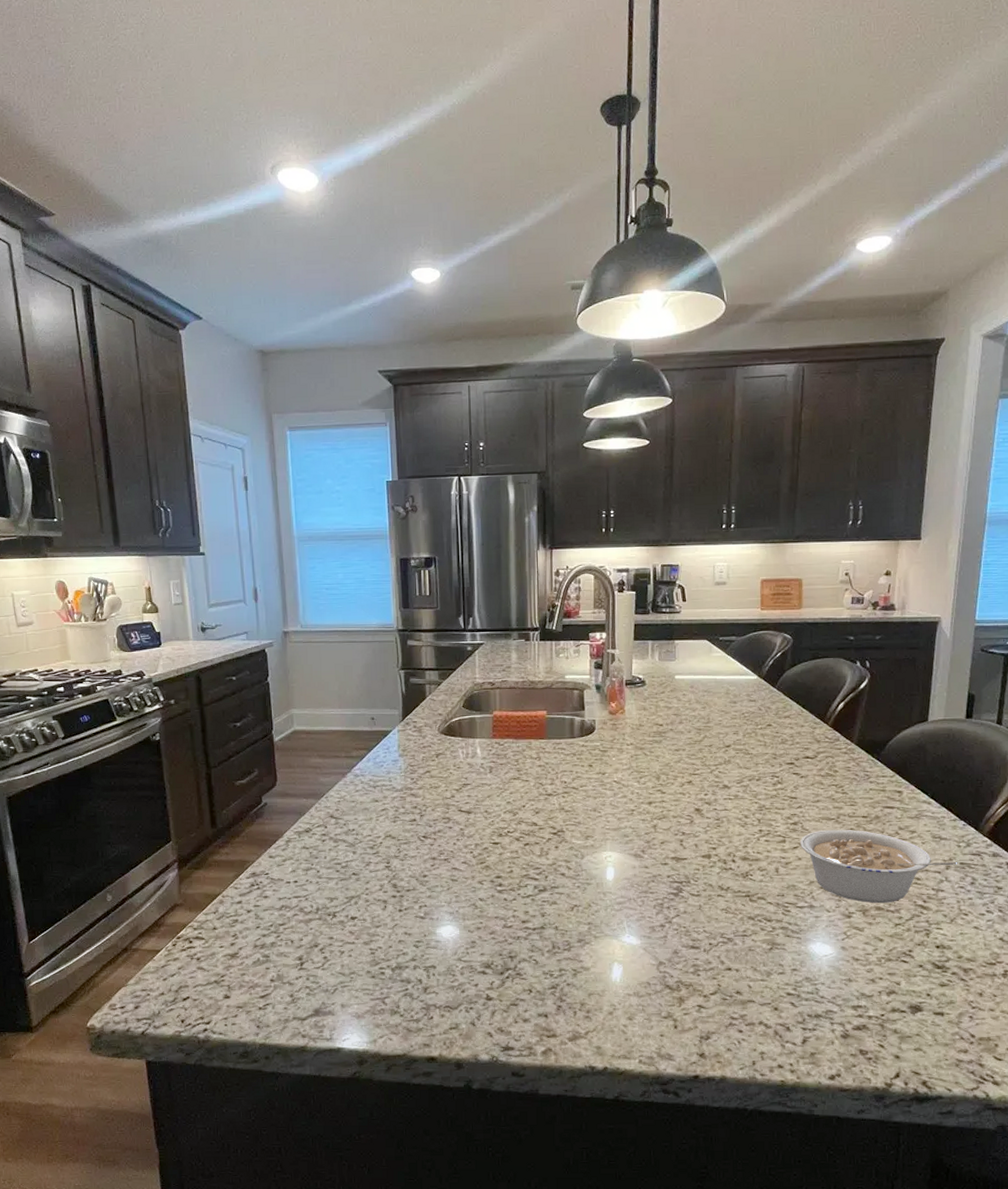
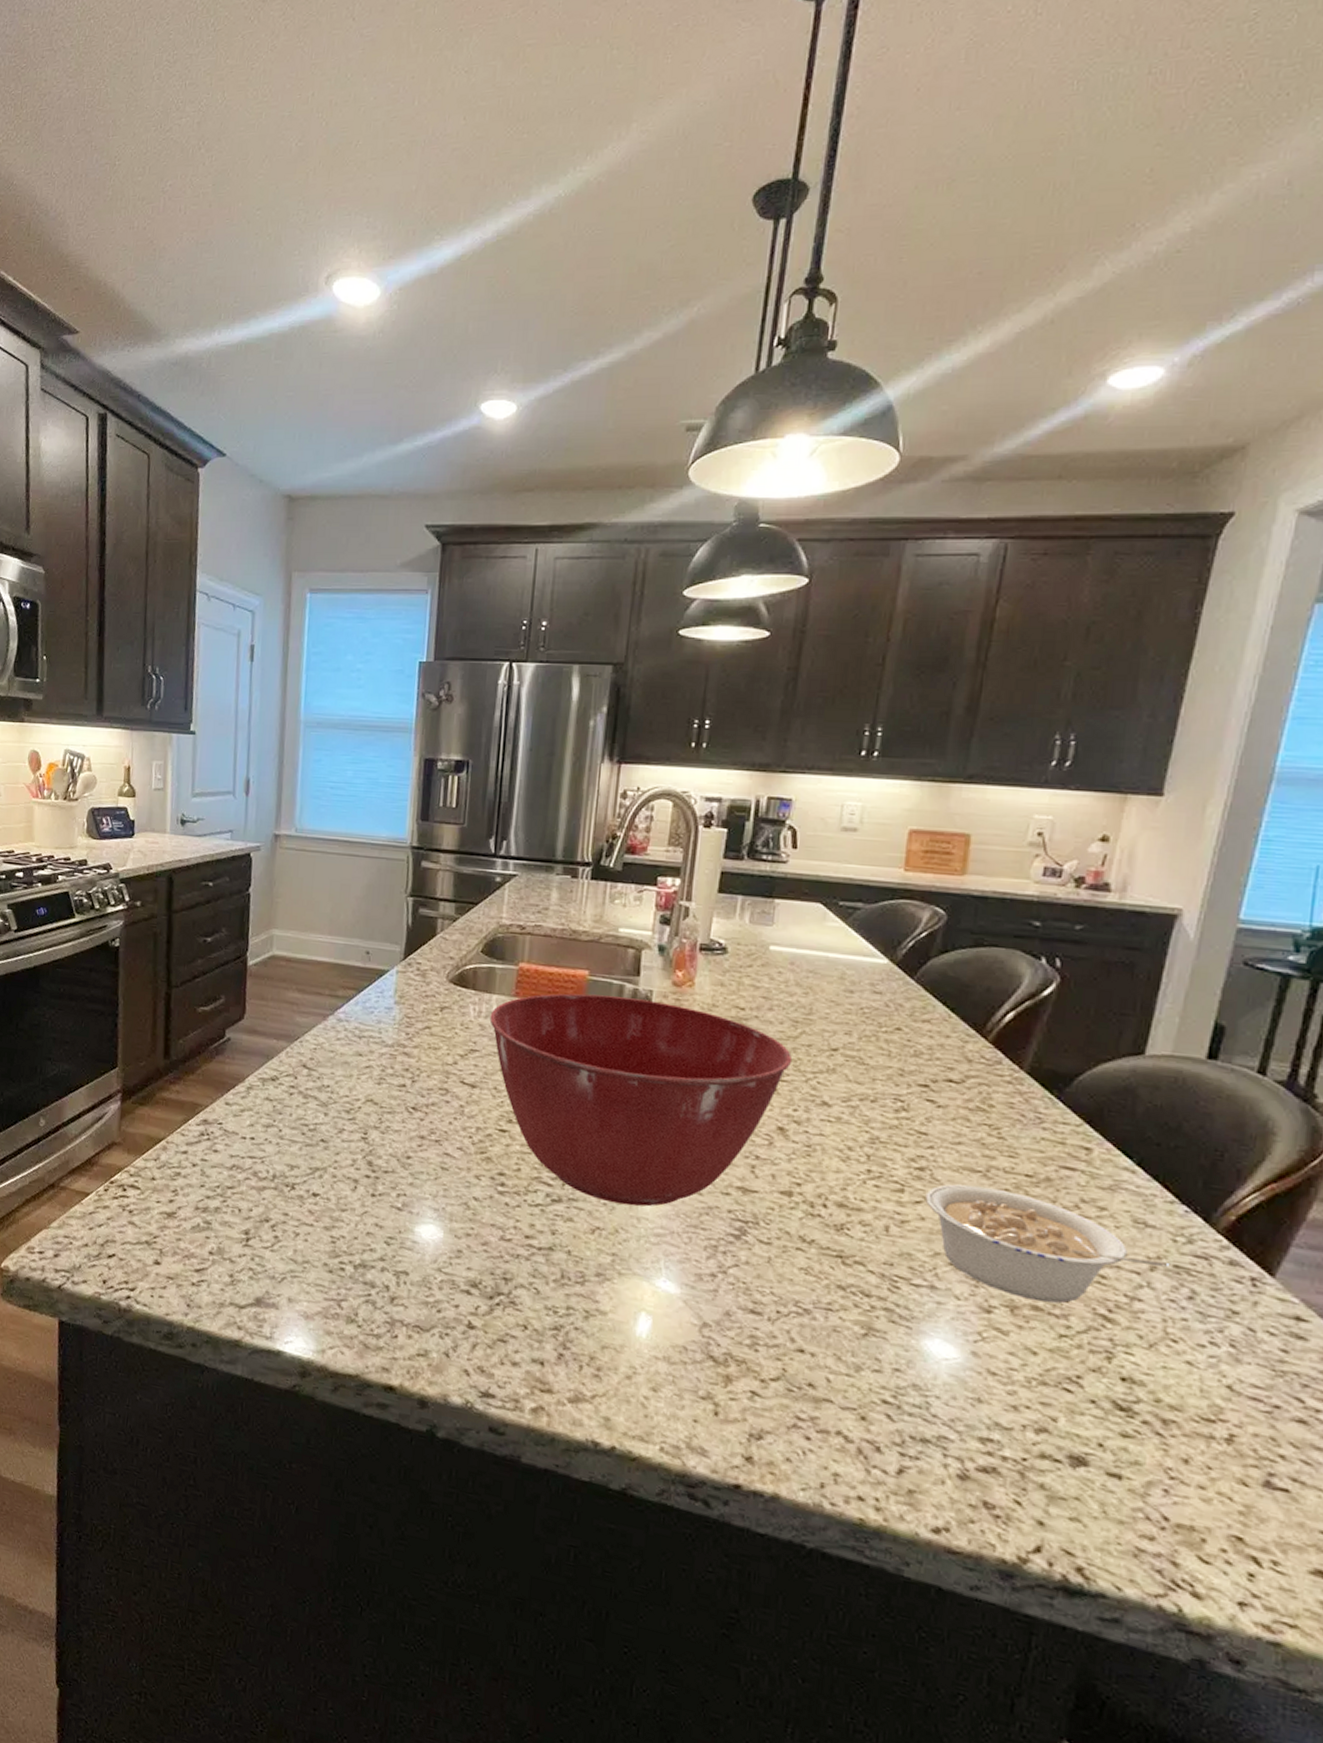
mixing bowl: none [475,727,700,885] -> present [489,993,793,1207]

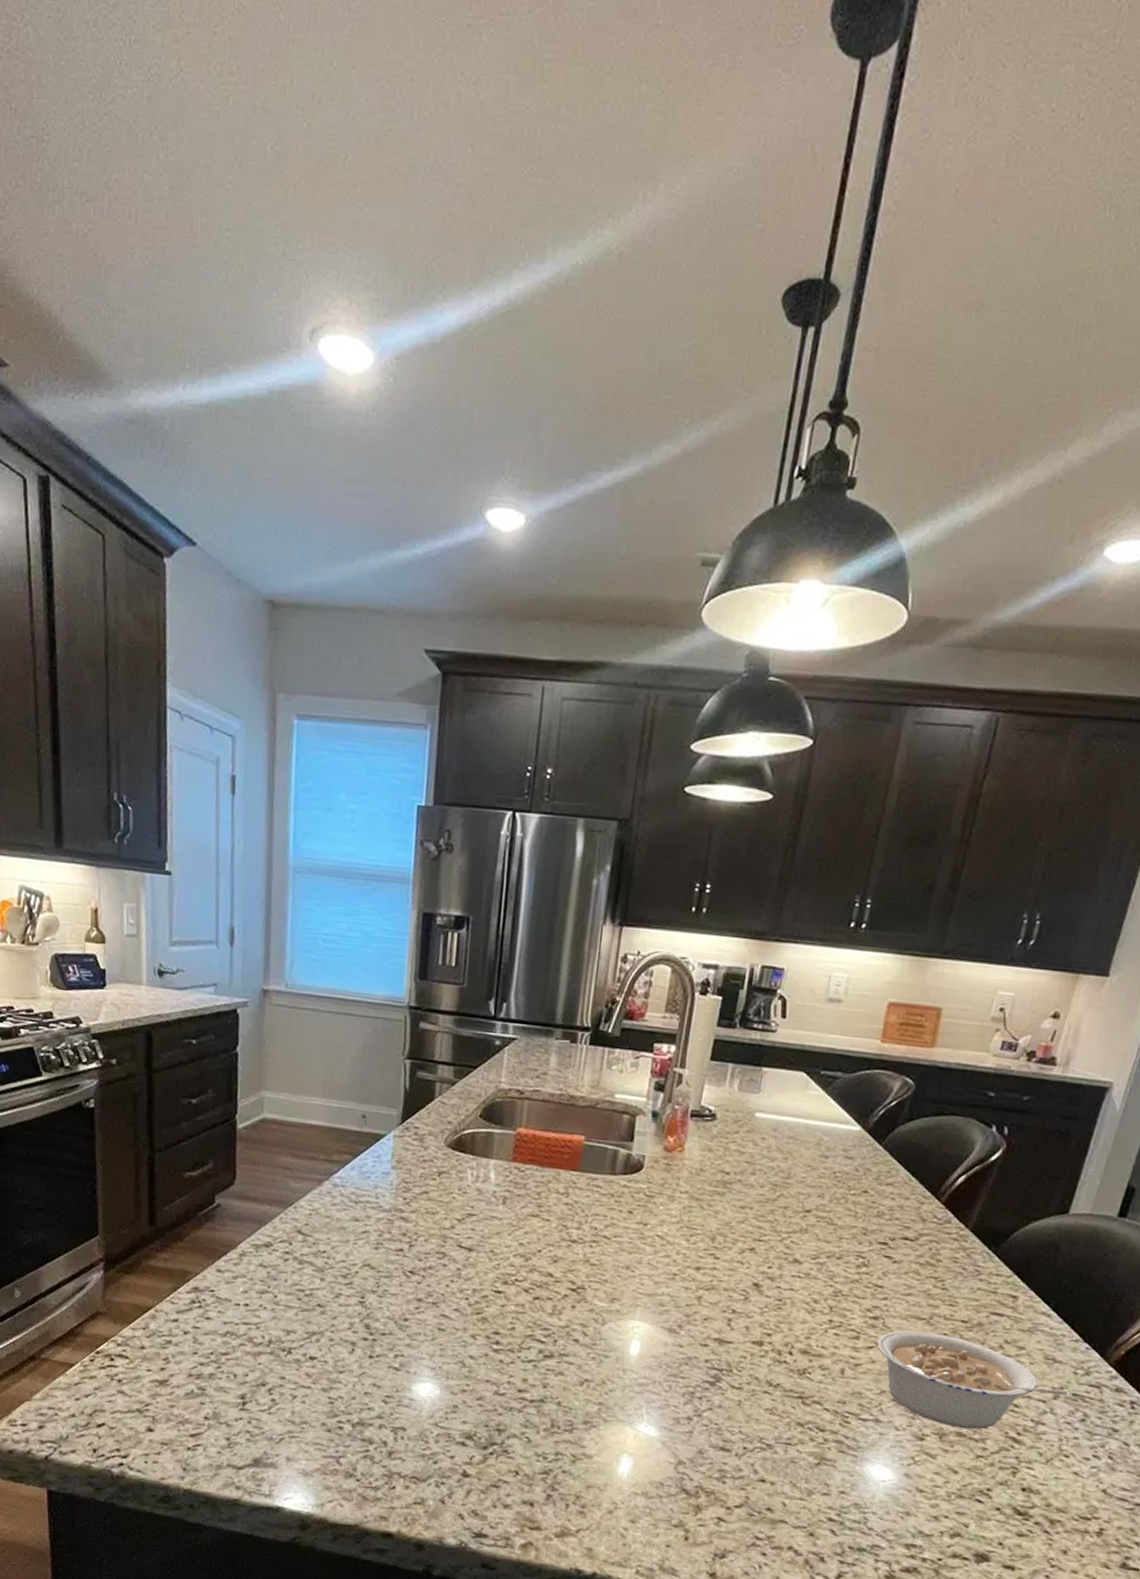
mixing bowl: present [489,993,793,1207] -> none [487,1158,770,1359]

